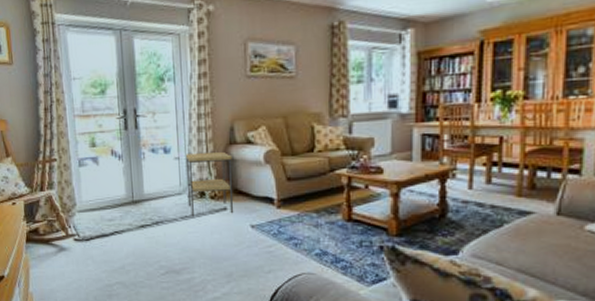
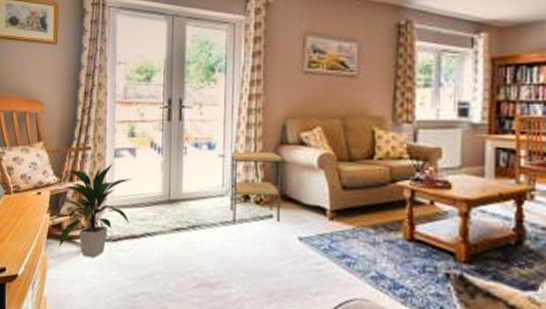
indoor plant: none [35,173,99,255] -> present [59,164,132,257]

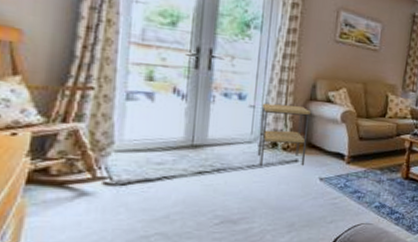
indoor plant: present [59,164,132,257] -> none [45,107,148,202]

